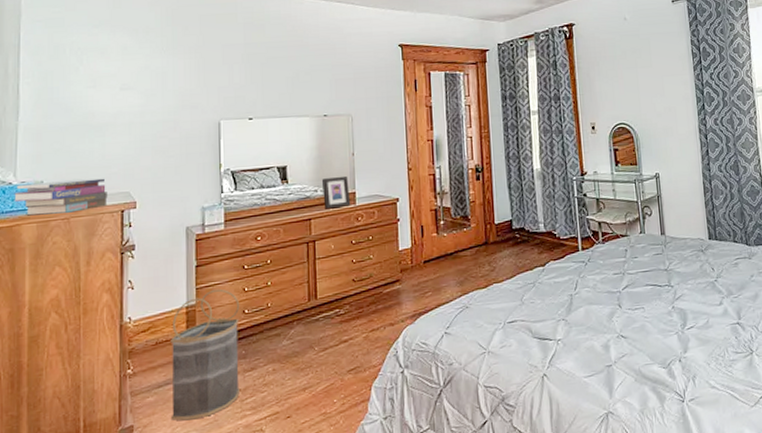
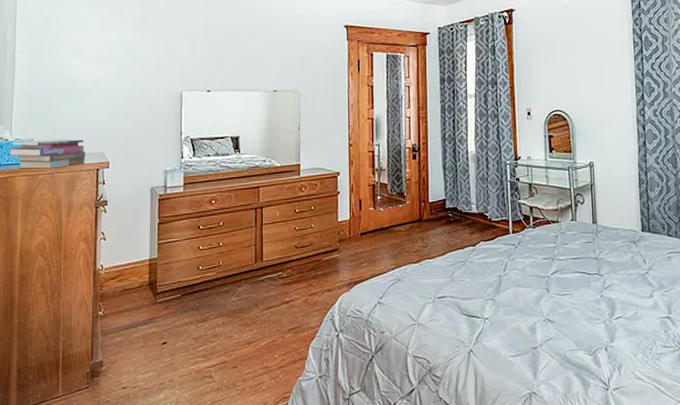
basket: present [170,289,240,421] -> none [134,245,195,361]
picture frame: present [321,175,351,209] -> none [270,148,296,179]

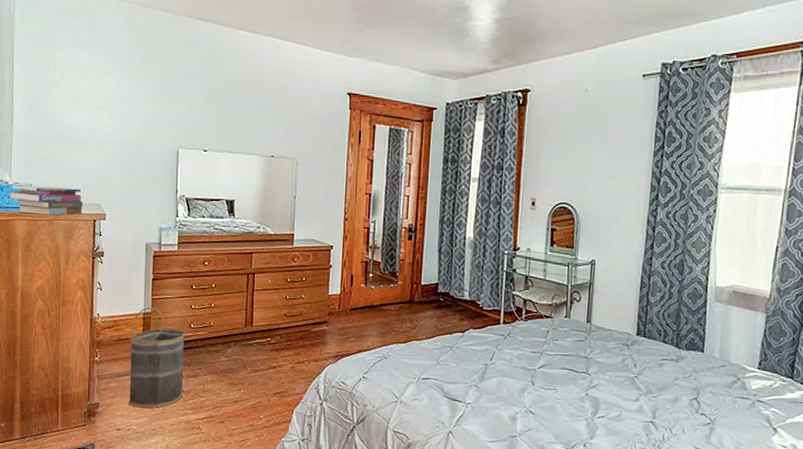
basket: none [134,245,195,361] -> present [128,302,187,409]

